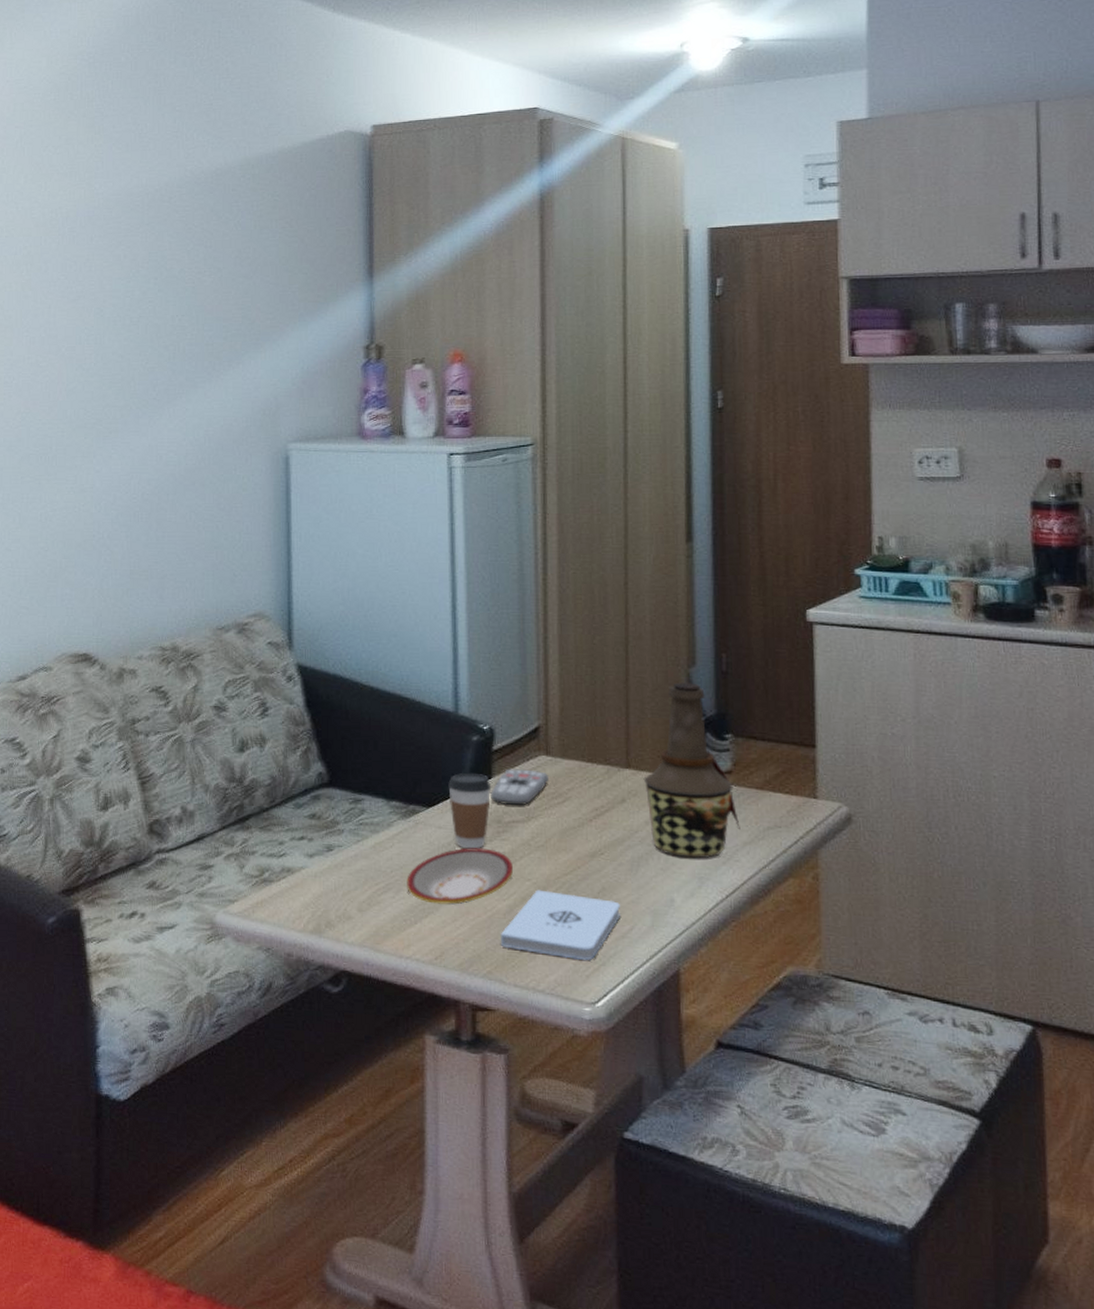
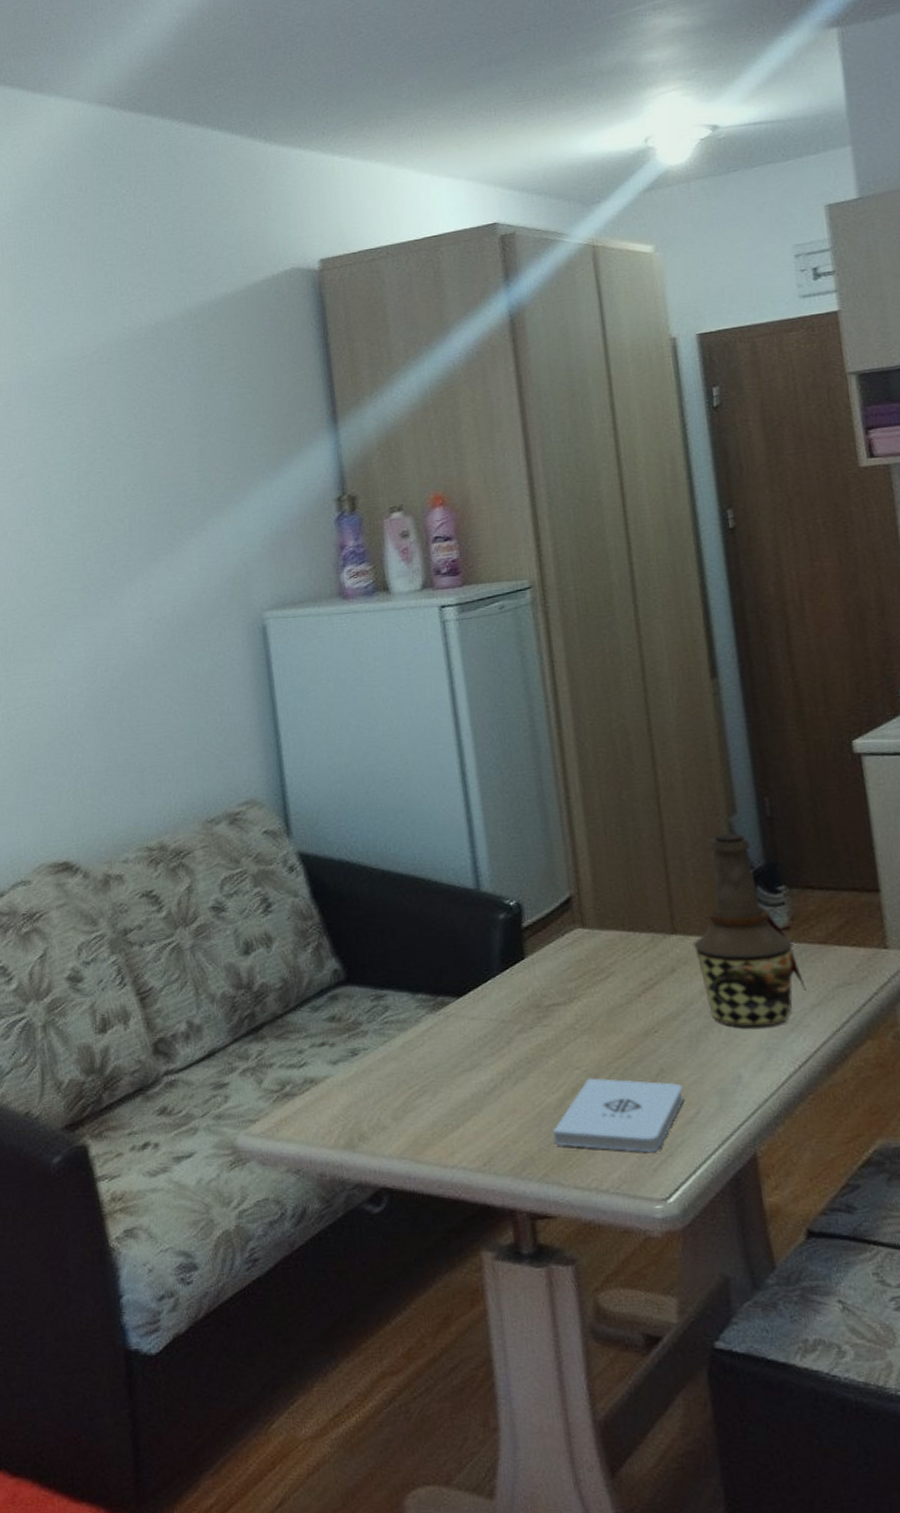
plate: present [407,848,514,905] -> none [442,1037,560,1104]
coffee cup: present [448,773,492,849] -> none [477,955,527,1040]
remote control: present [490,769,548,805] -> none [525,945,588,987]

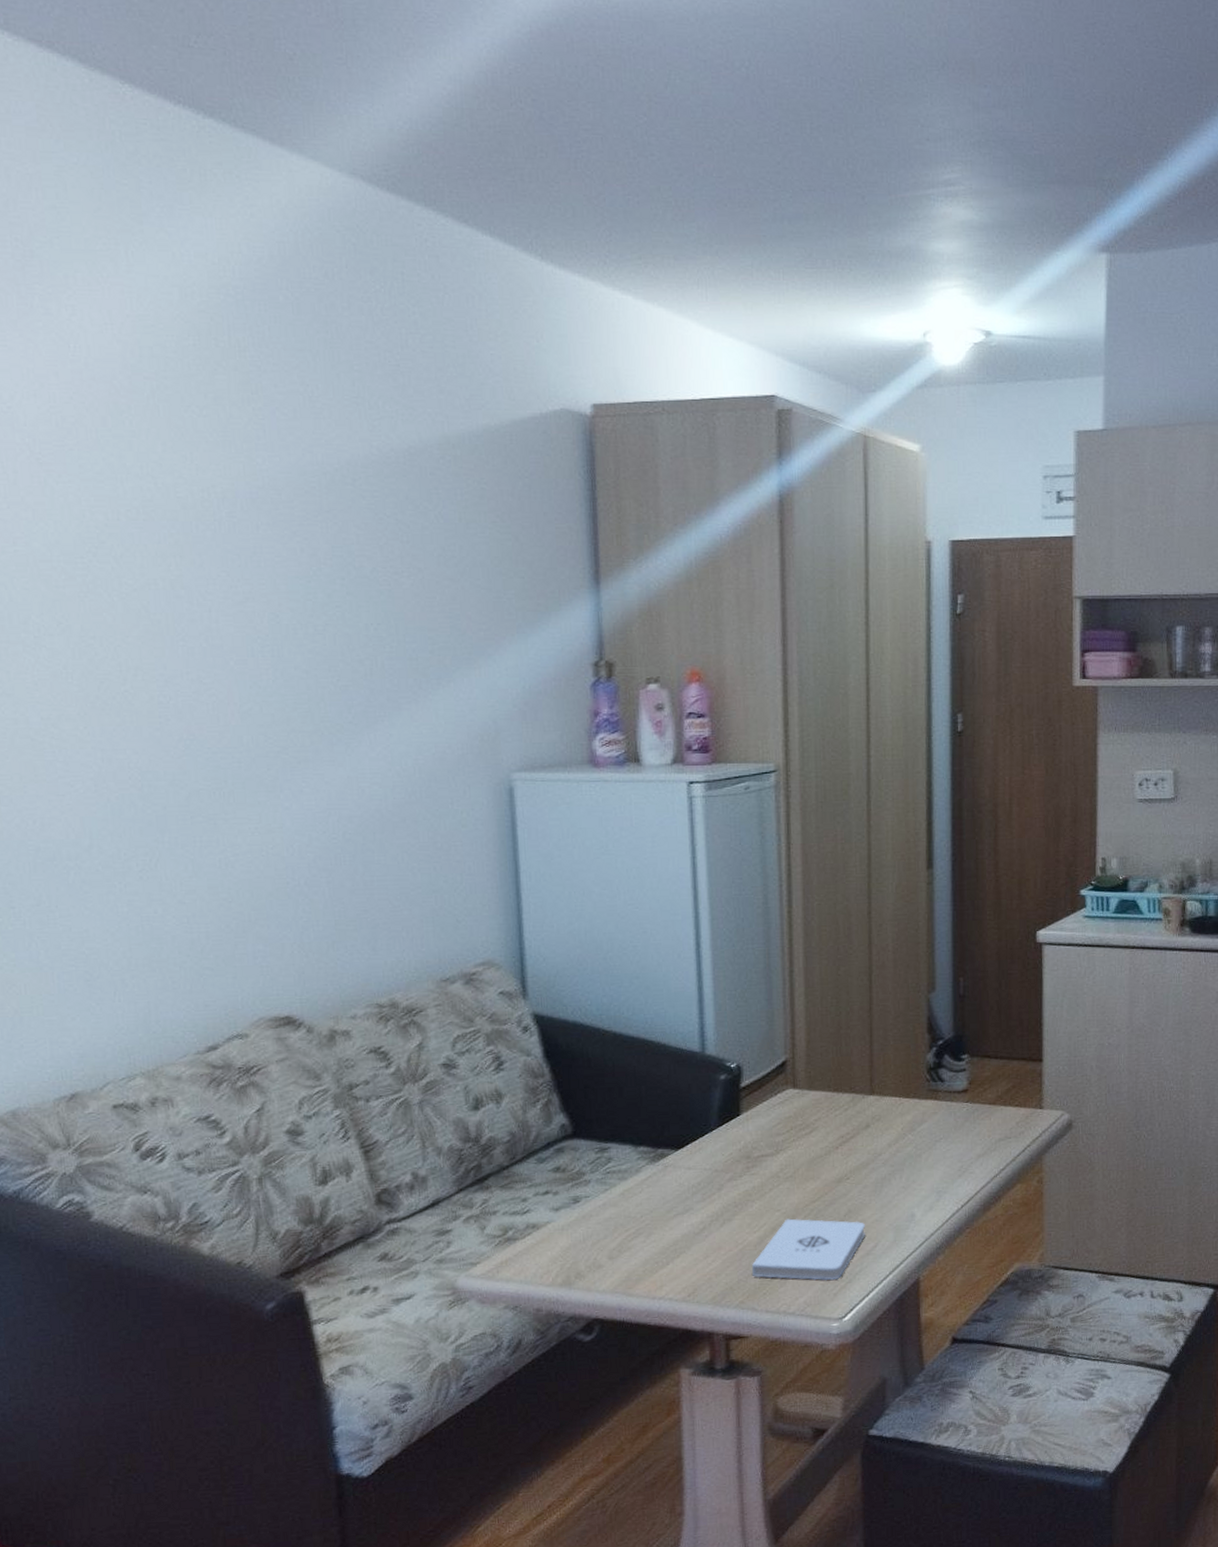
bottle: present [692,833,807,1028] -> none [886,1008,975,1175]

